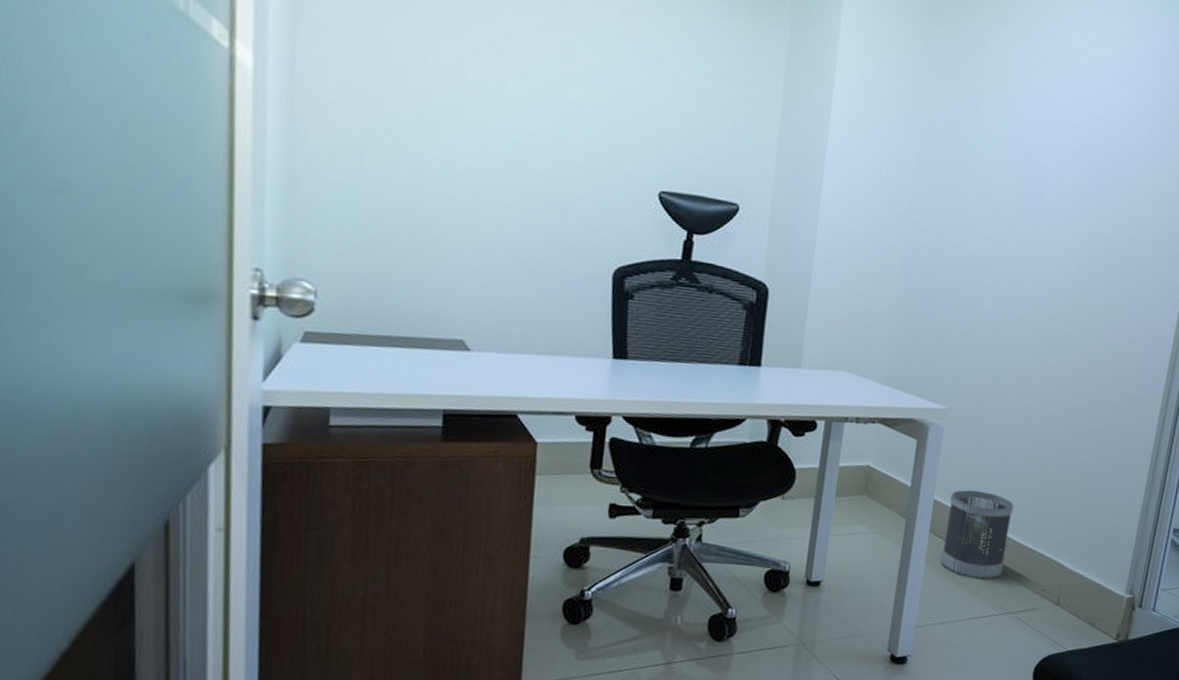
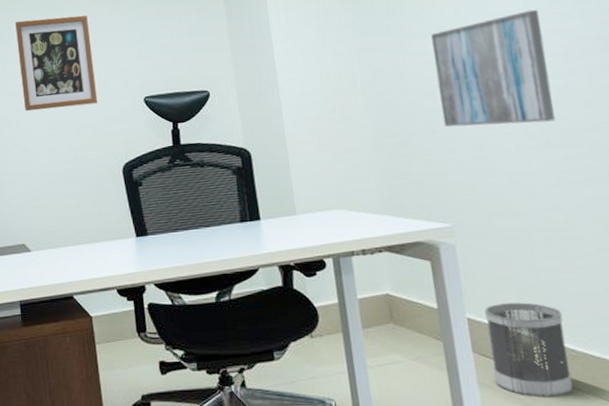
wall art: none [496,38,608,183] -> present [15,15,97,112]
wall art: none [968,206,1085,325] -> present [431,9,556,127]

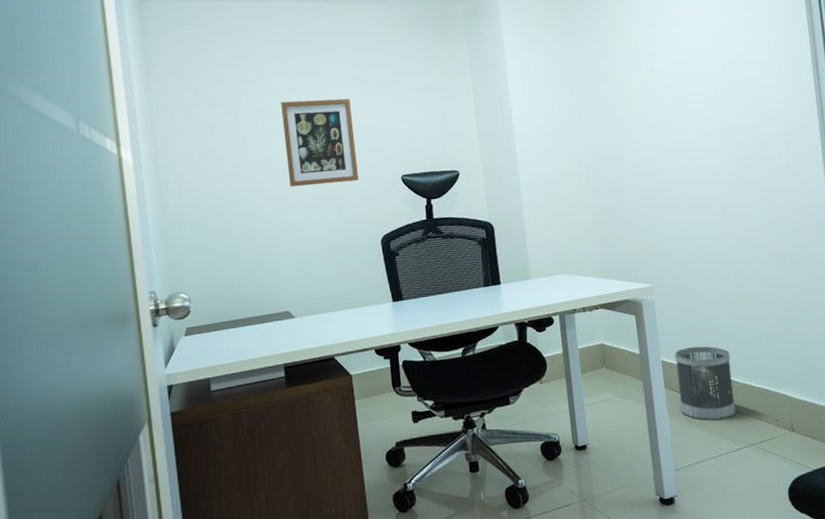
wall art: present [431,9,556,127] -> none [641,109,730,205]

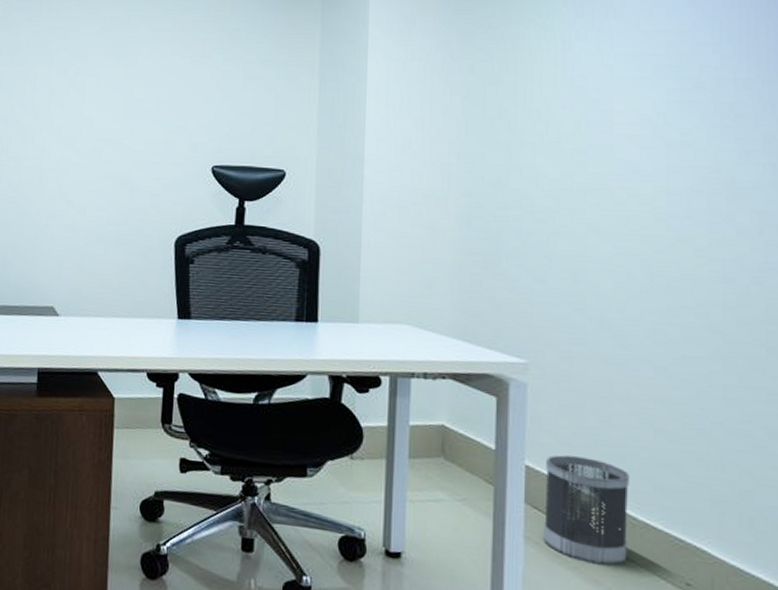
wall art: present [281,98,359,187] -> none [77,58,164,165]

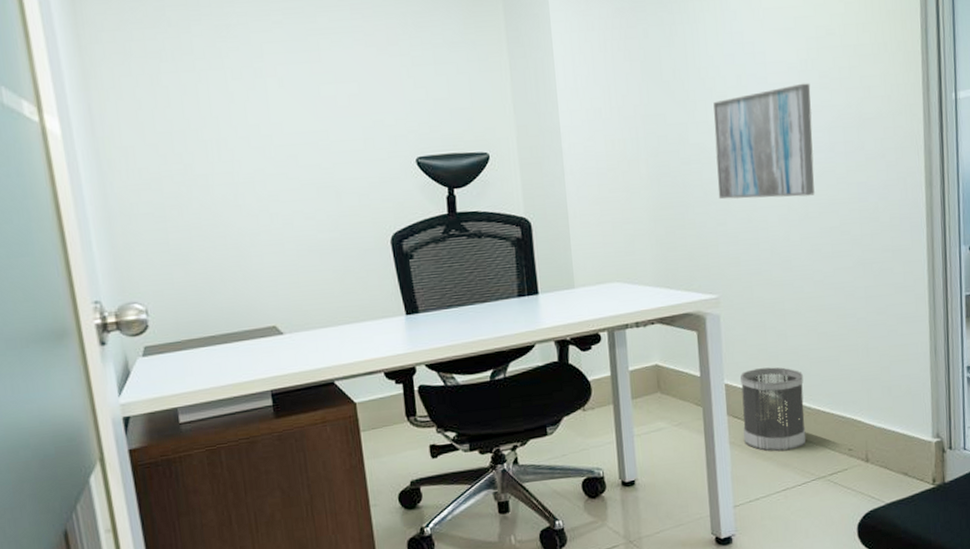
wall art: none [539,138,668,266] -> present [713,83,815,200]

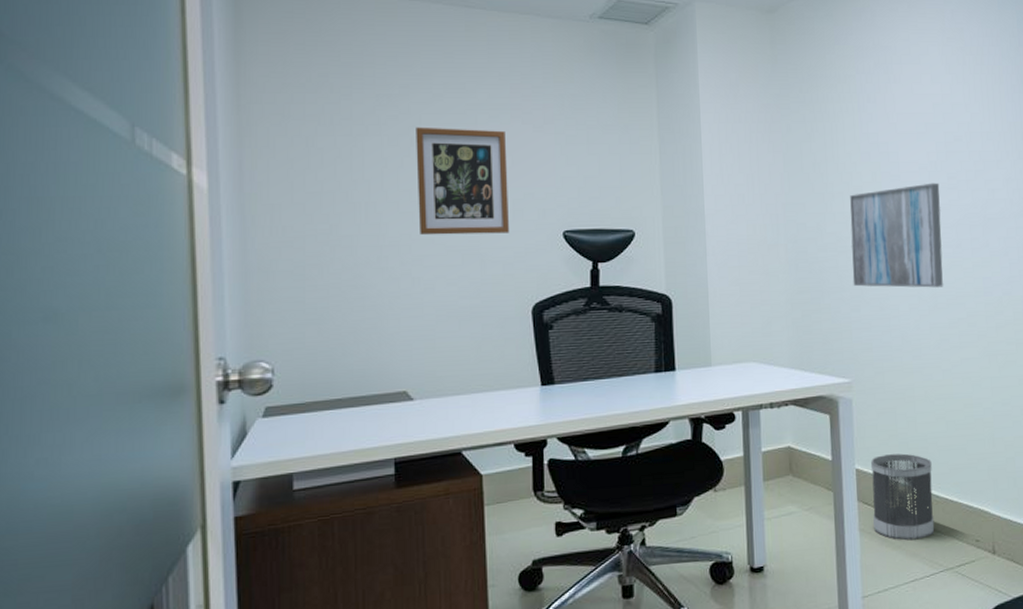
wall art: none [258,55,362,170] -> present [416,127,509,236]

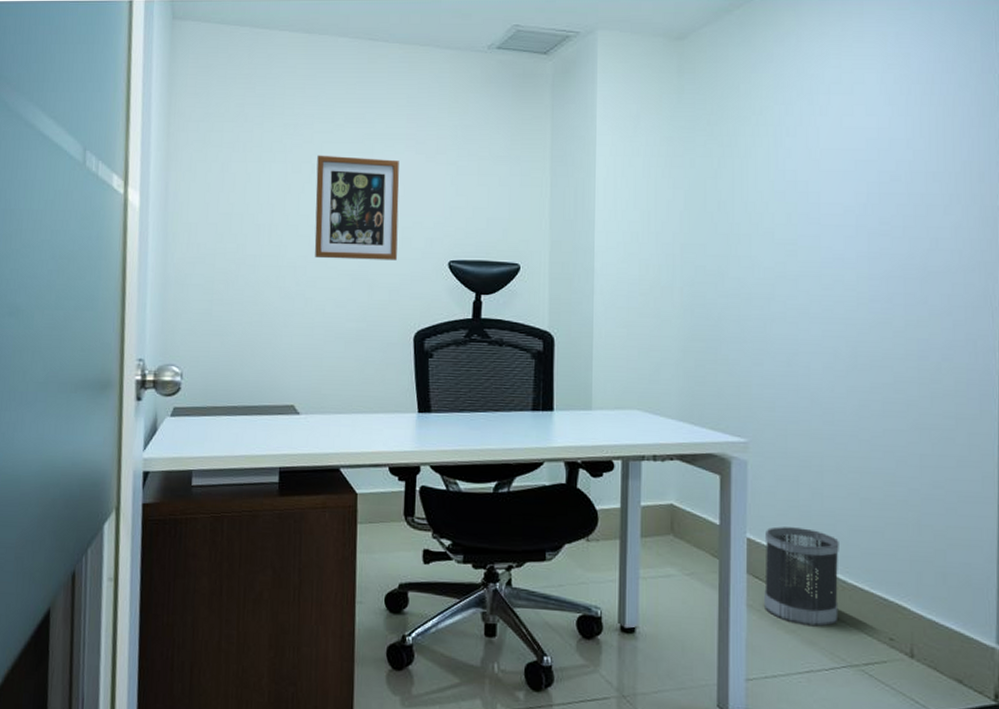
wall art: present [850,183,943,288] -> none [756,228,869,346]

